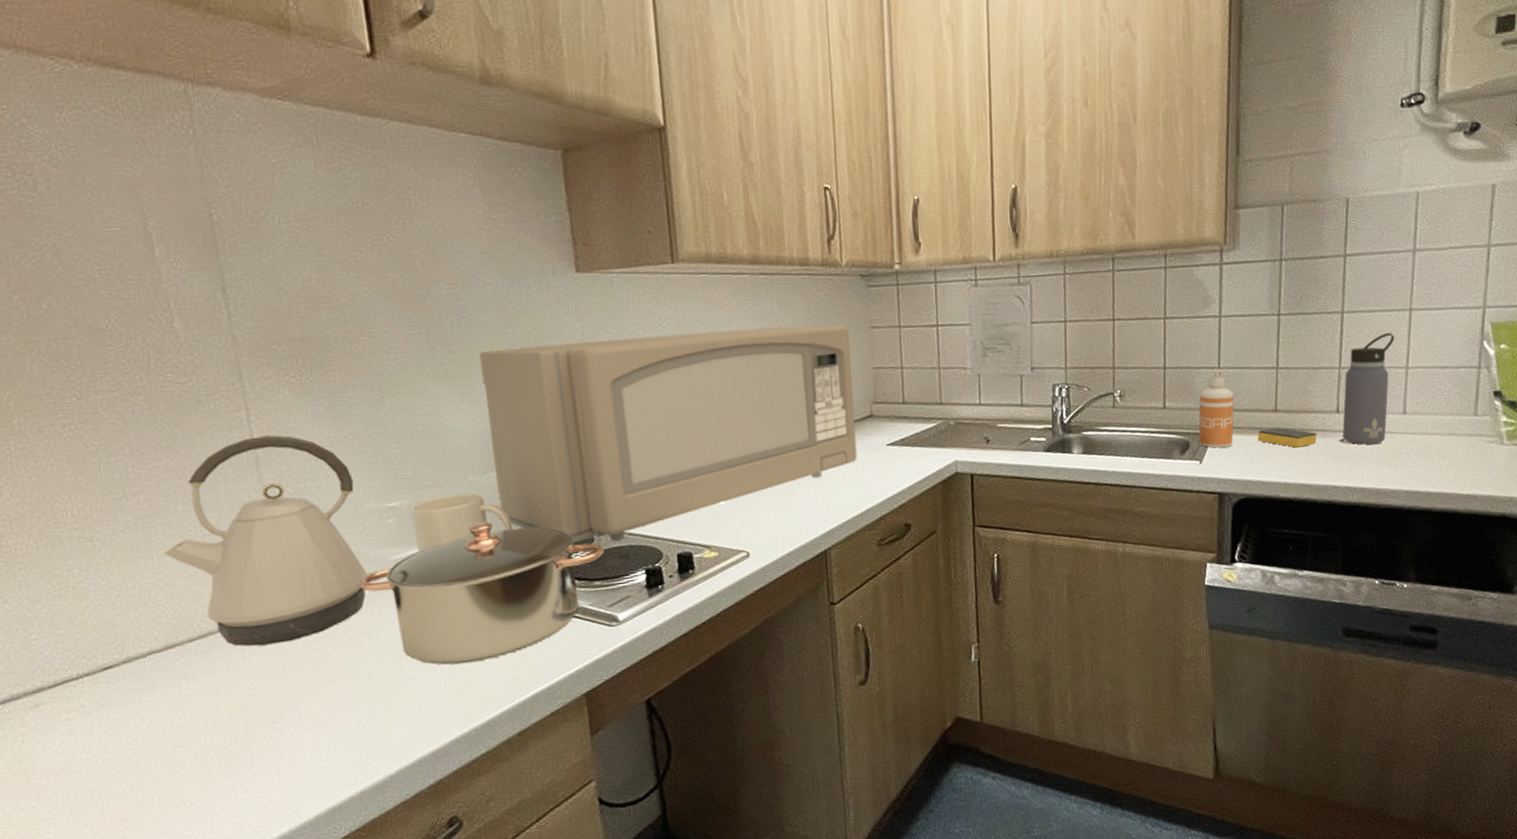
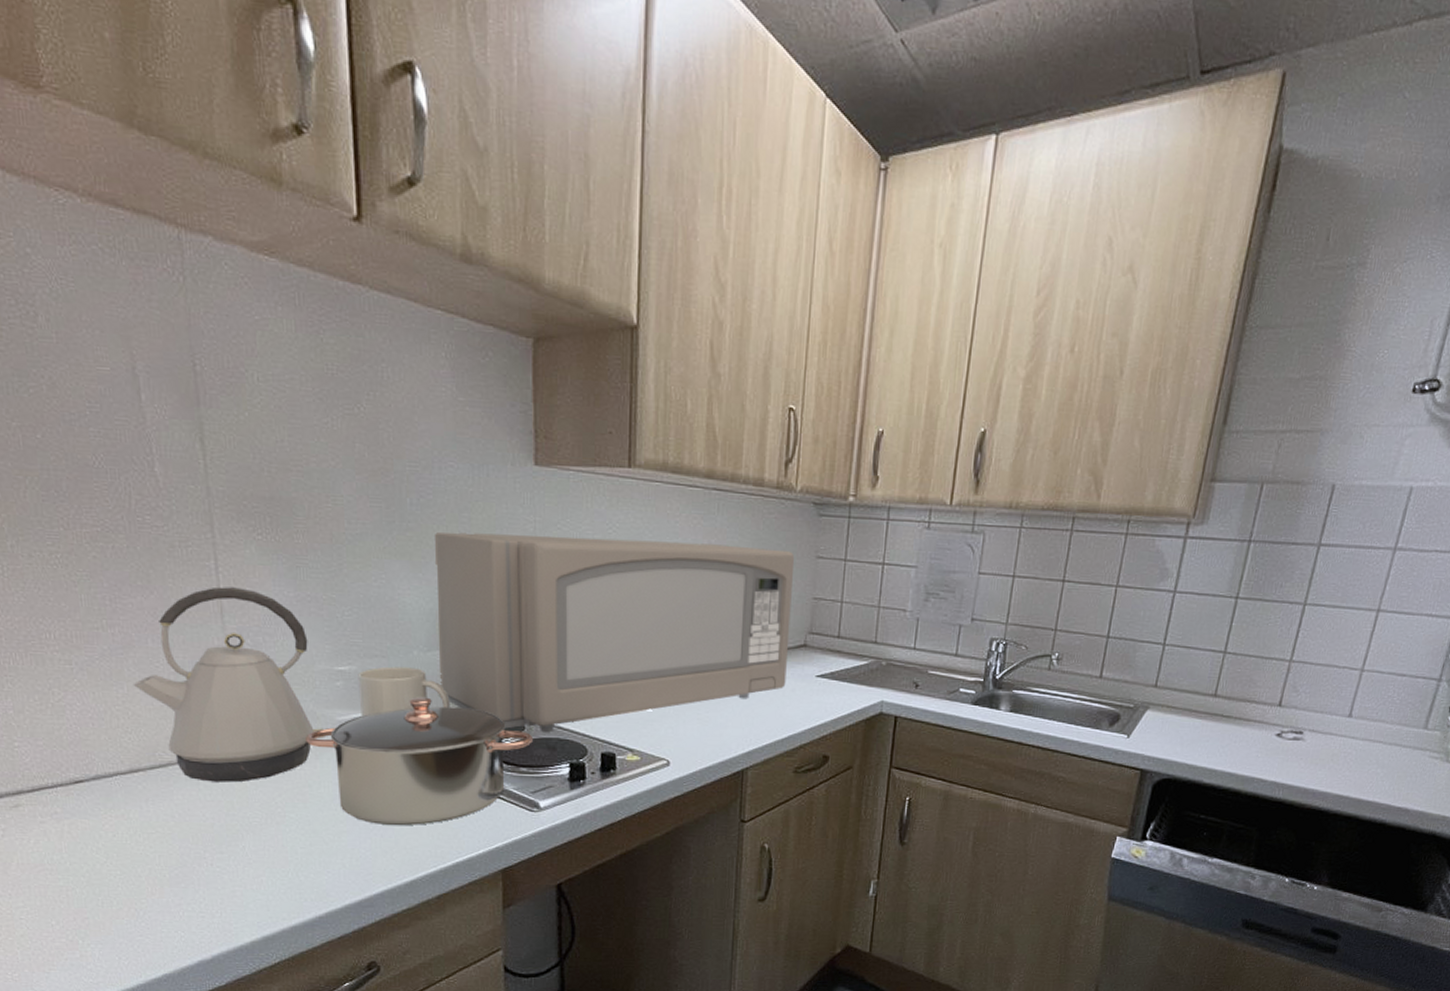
soap dispenser: present [1198,369,1235,448] -> none [1129,645,1178,725]
sponge: present [1257,427,1317,448] -> none [1191,712,1253,736]
water bottle: present [1343,333,1395,445] -> none [1280,632,1356,744]

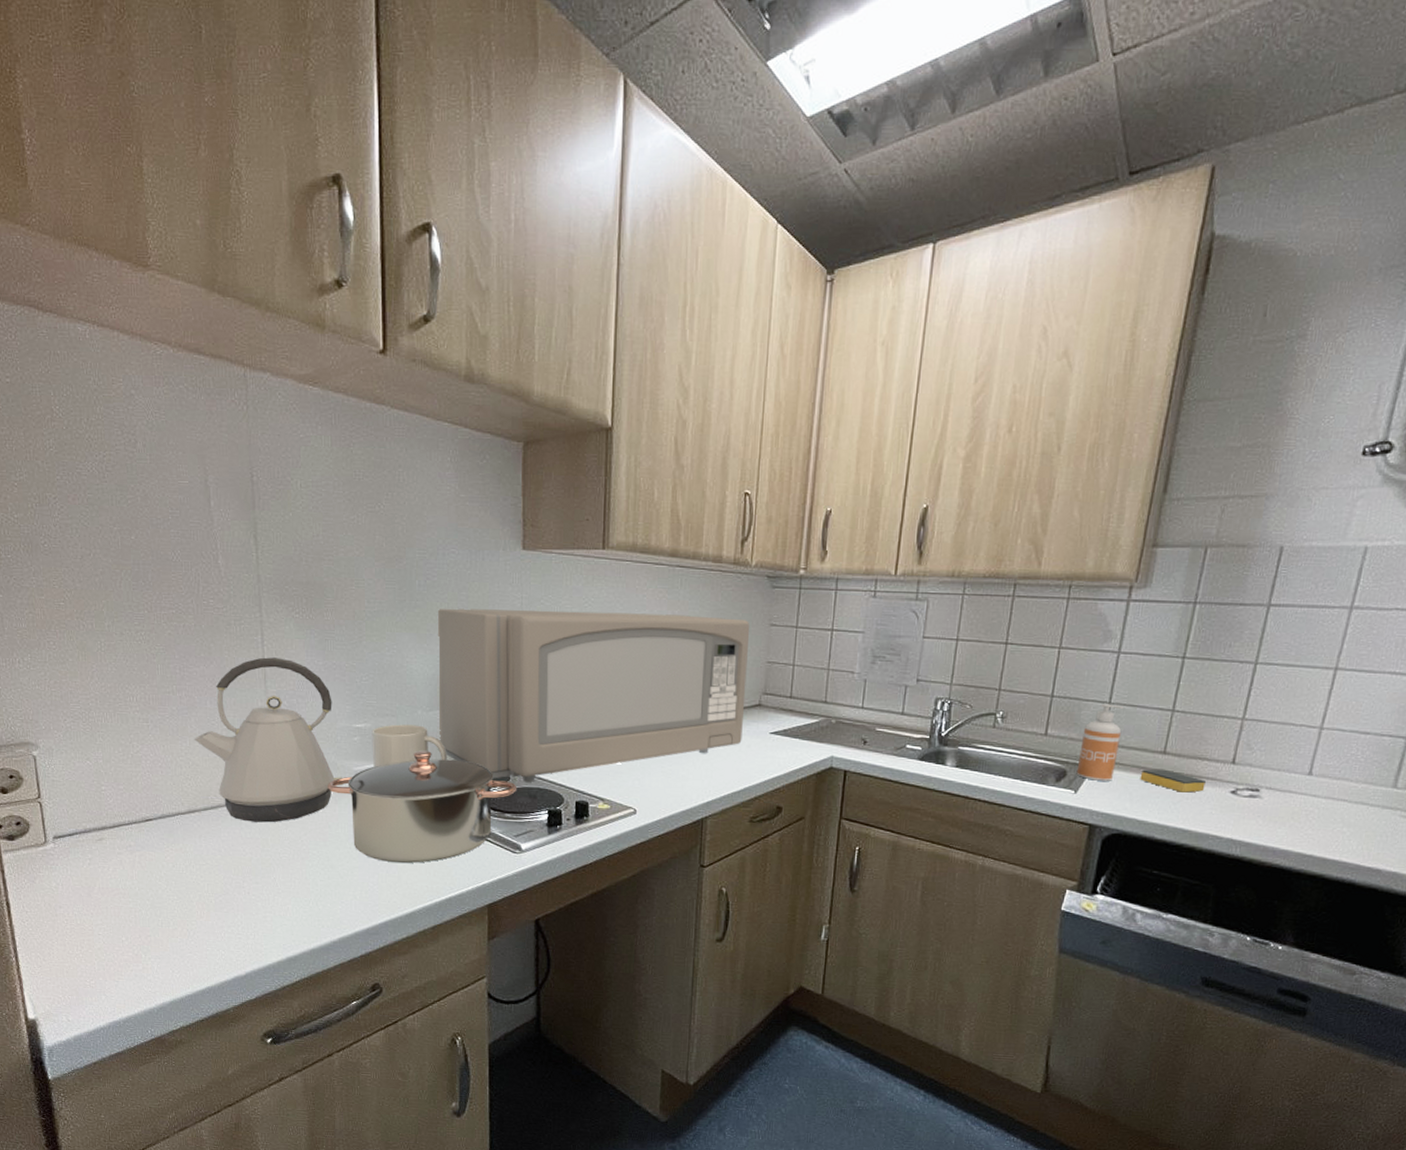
soap dispenser: none [1129,645,1178,725] -> present [1076,704,1125,781]
sponge: none [1191,712,1253,736] -> present [1140,769,1206,793]

